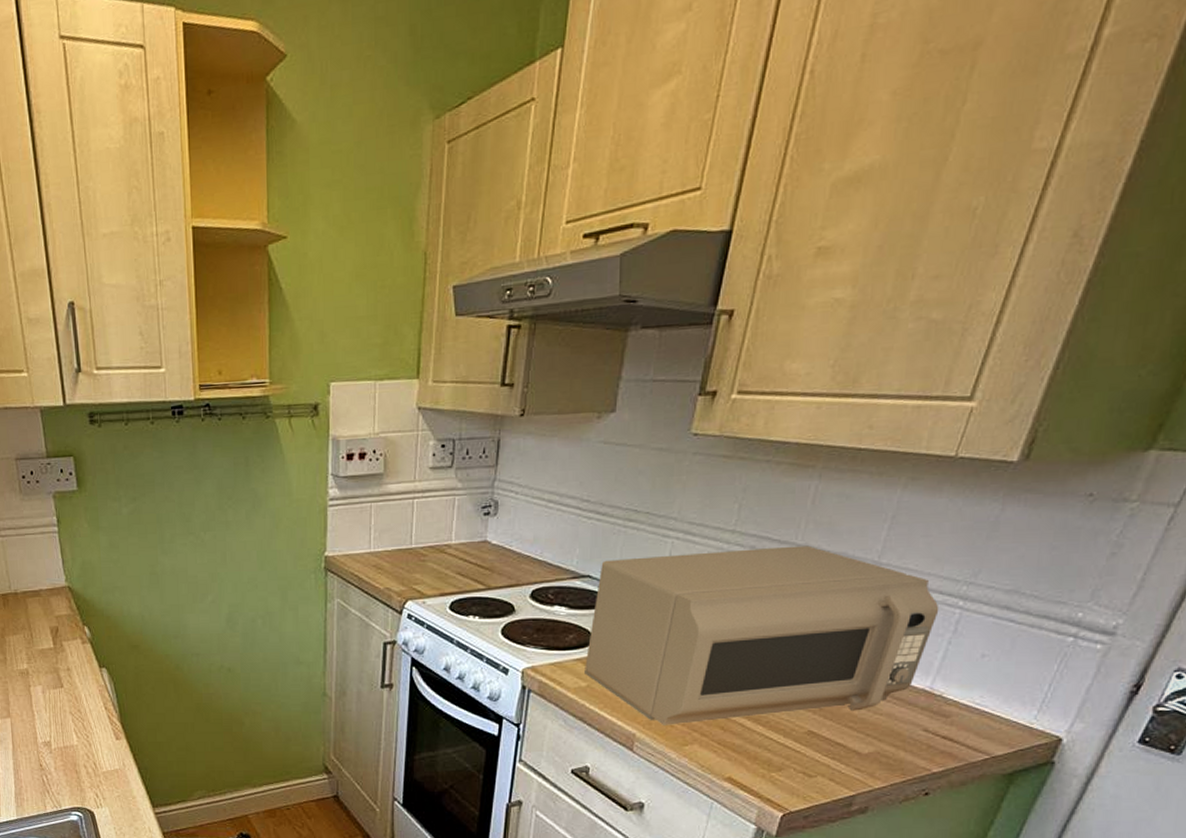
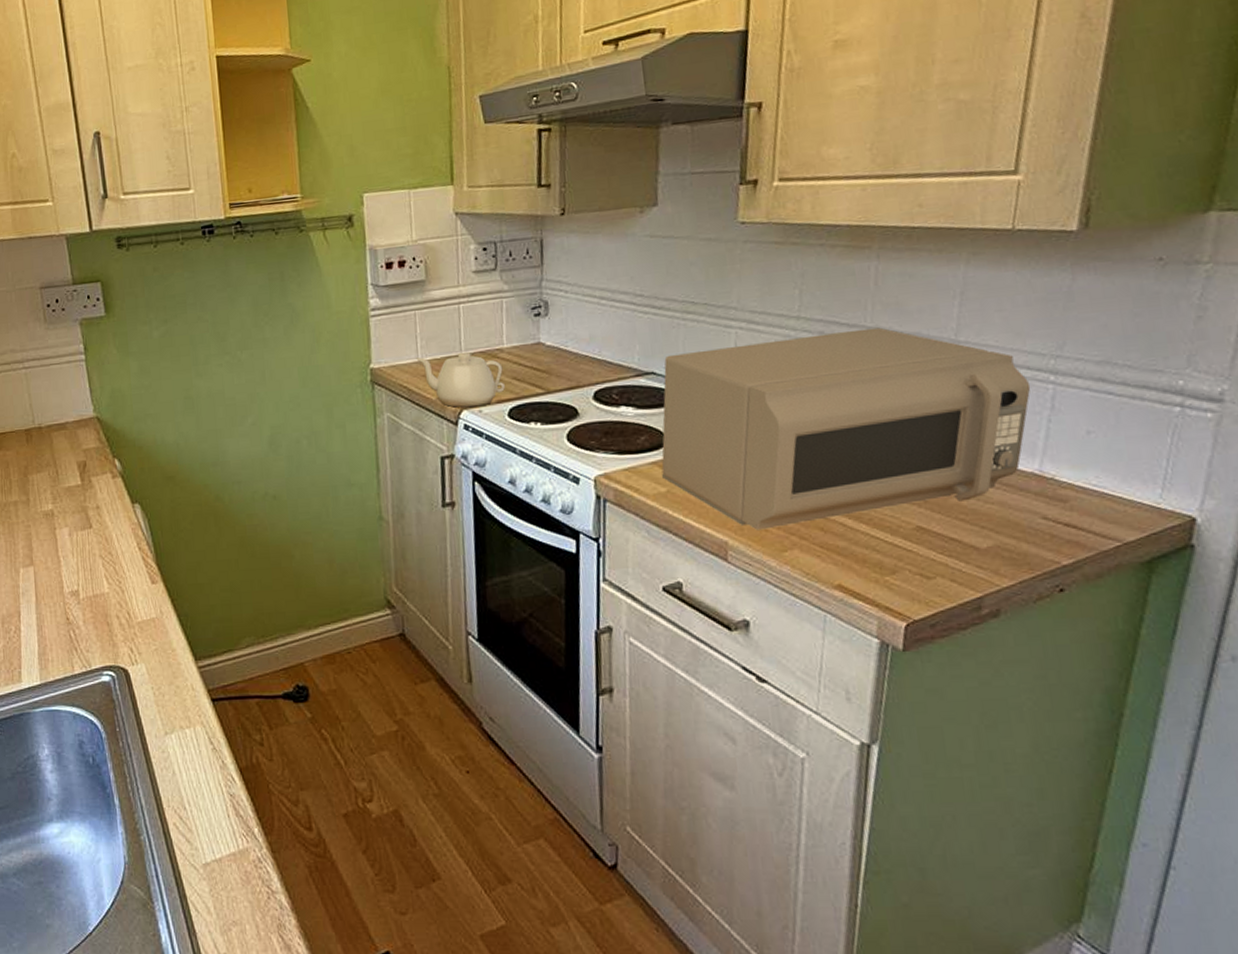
teapot: none [369,545,449,598] -> present [416,351,505,407]

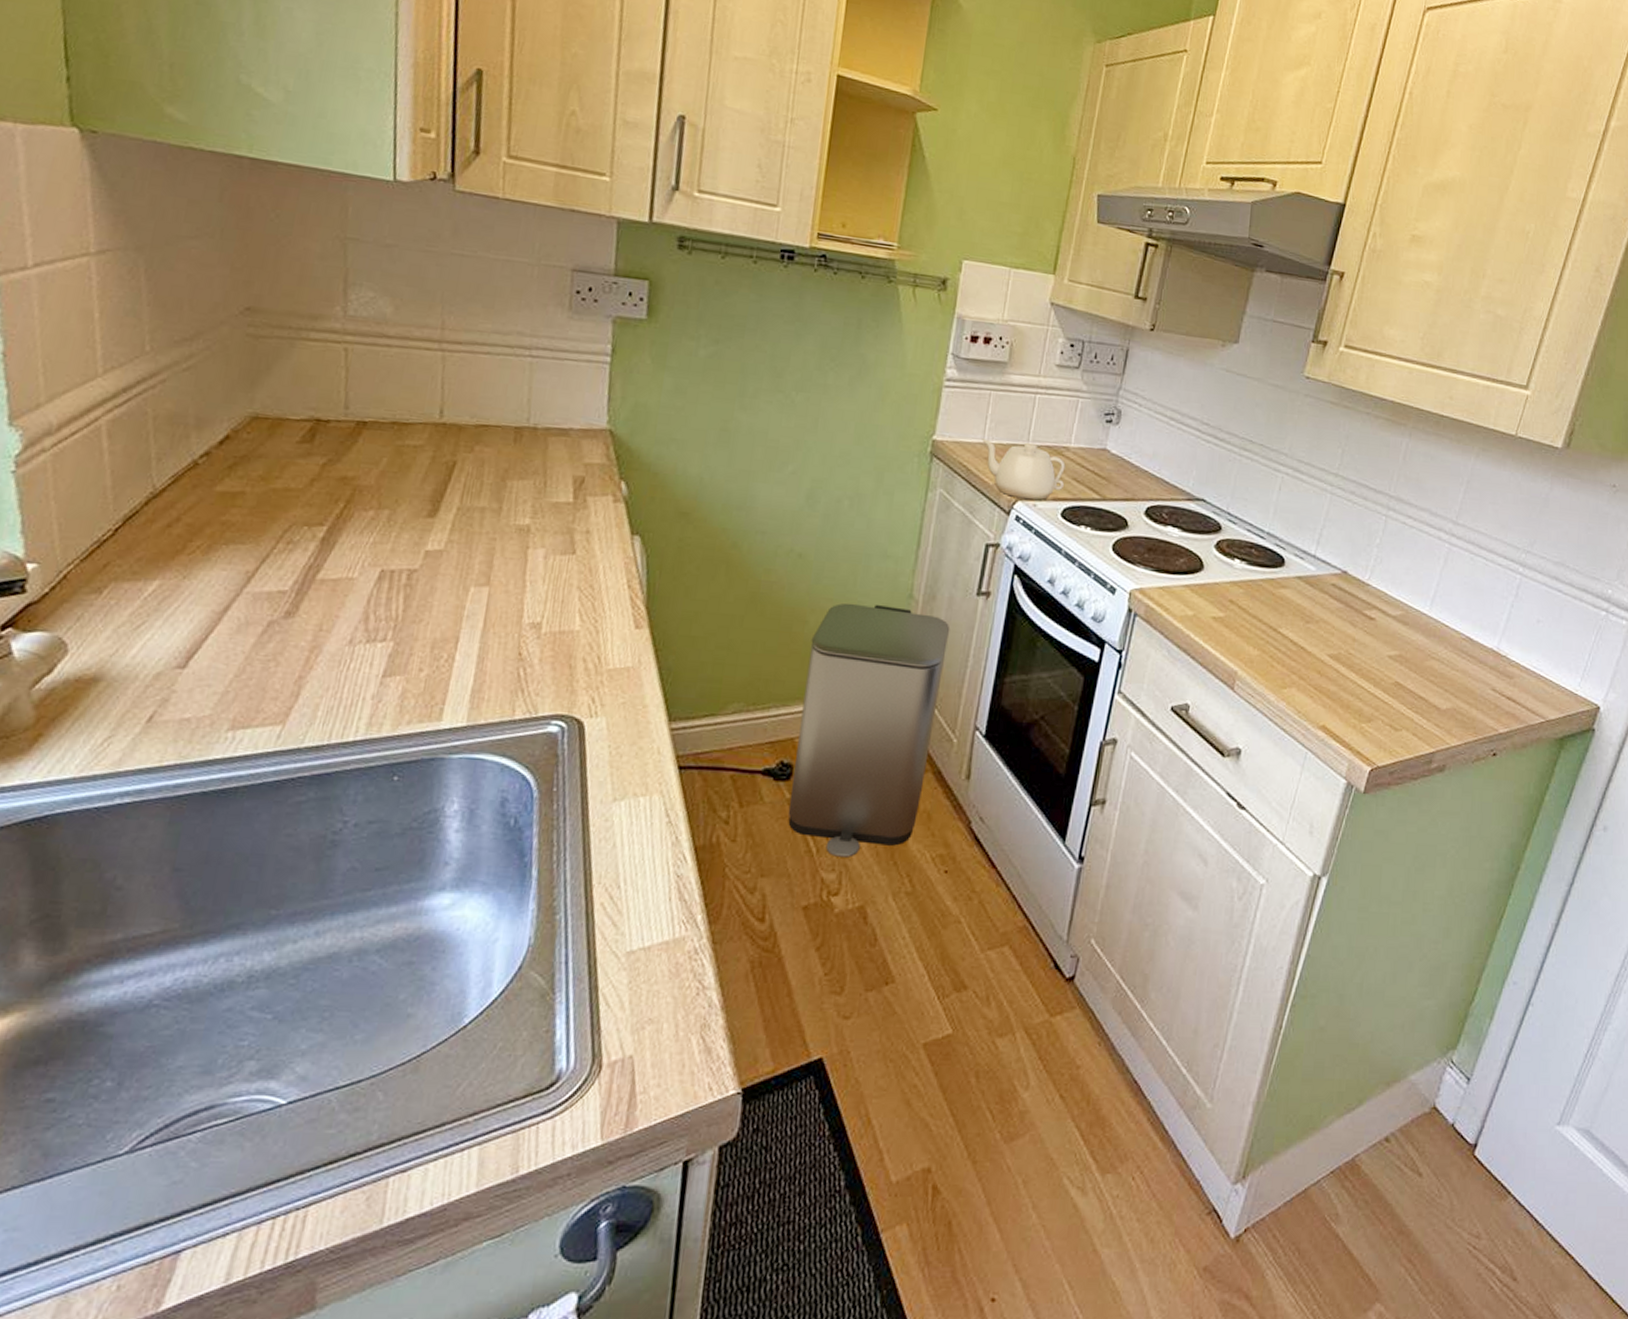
pedal bin: none [300,530,430,767] -> present [787,603,950,858]
microwave: present [661,327,1031,530] -> none [1192,486,1504,666]

